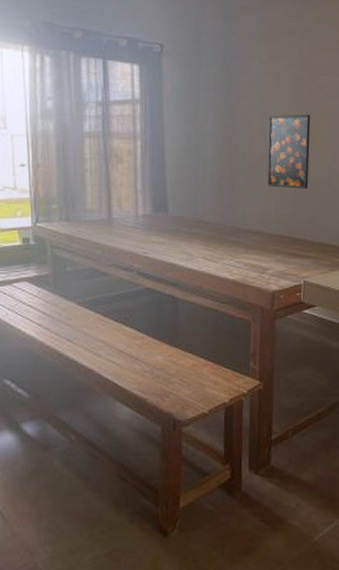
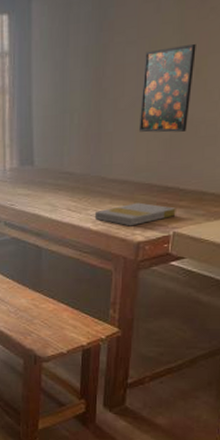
book: none [230,252,305,276] -> present [94,202,176,226]

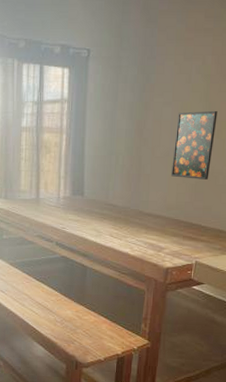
book: present [94,202,176,226] -> none [132,234,198,254]

